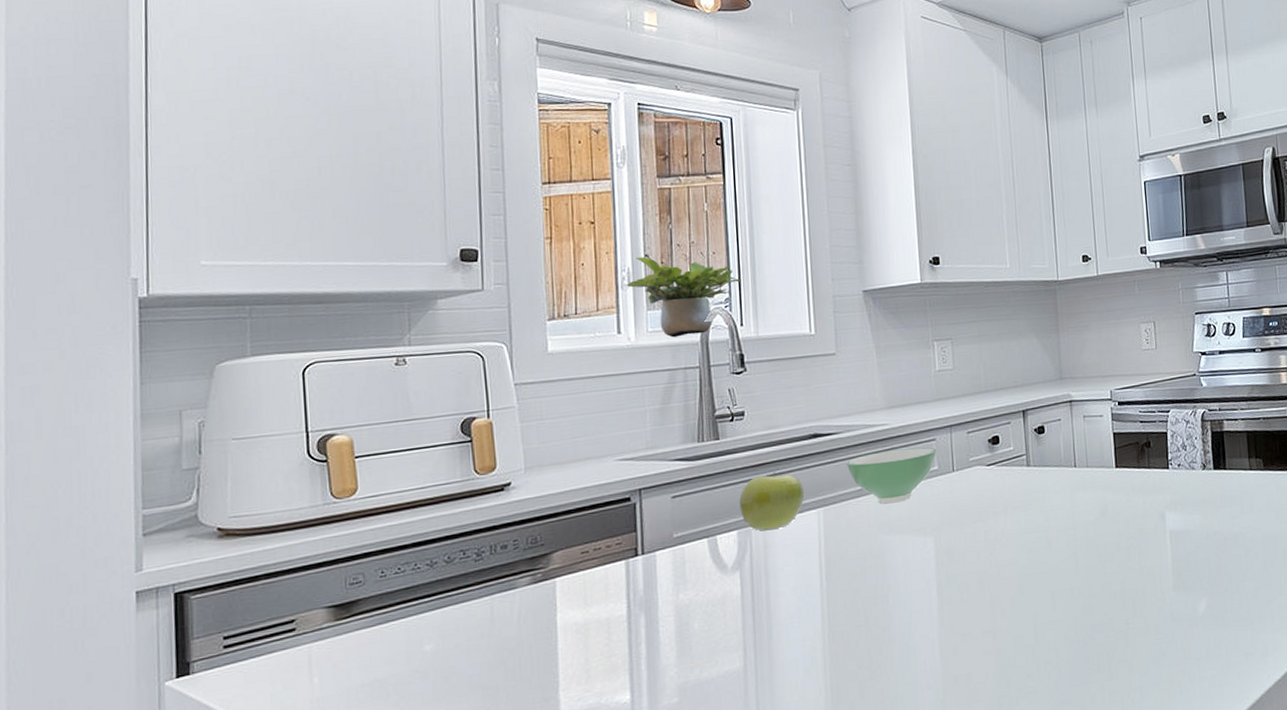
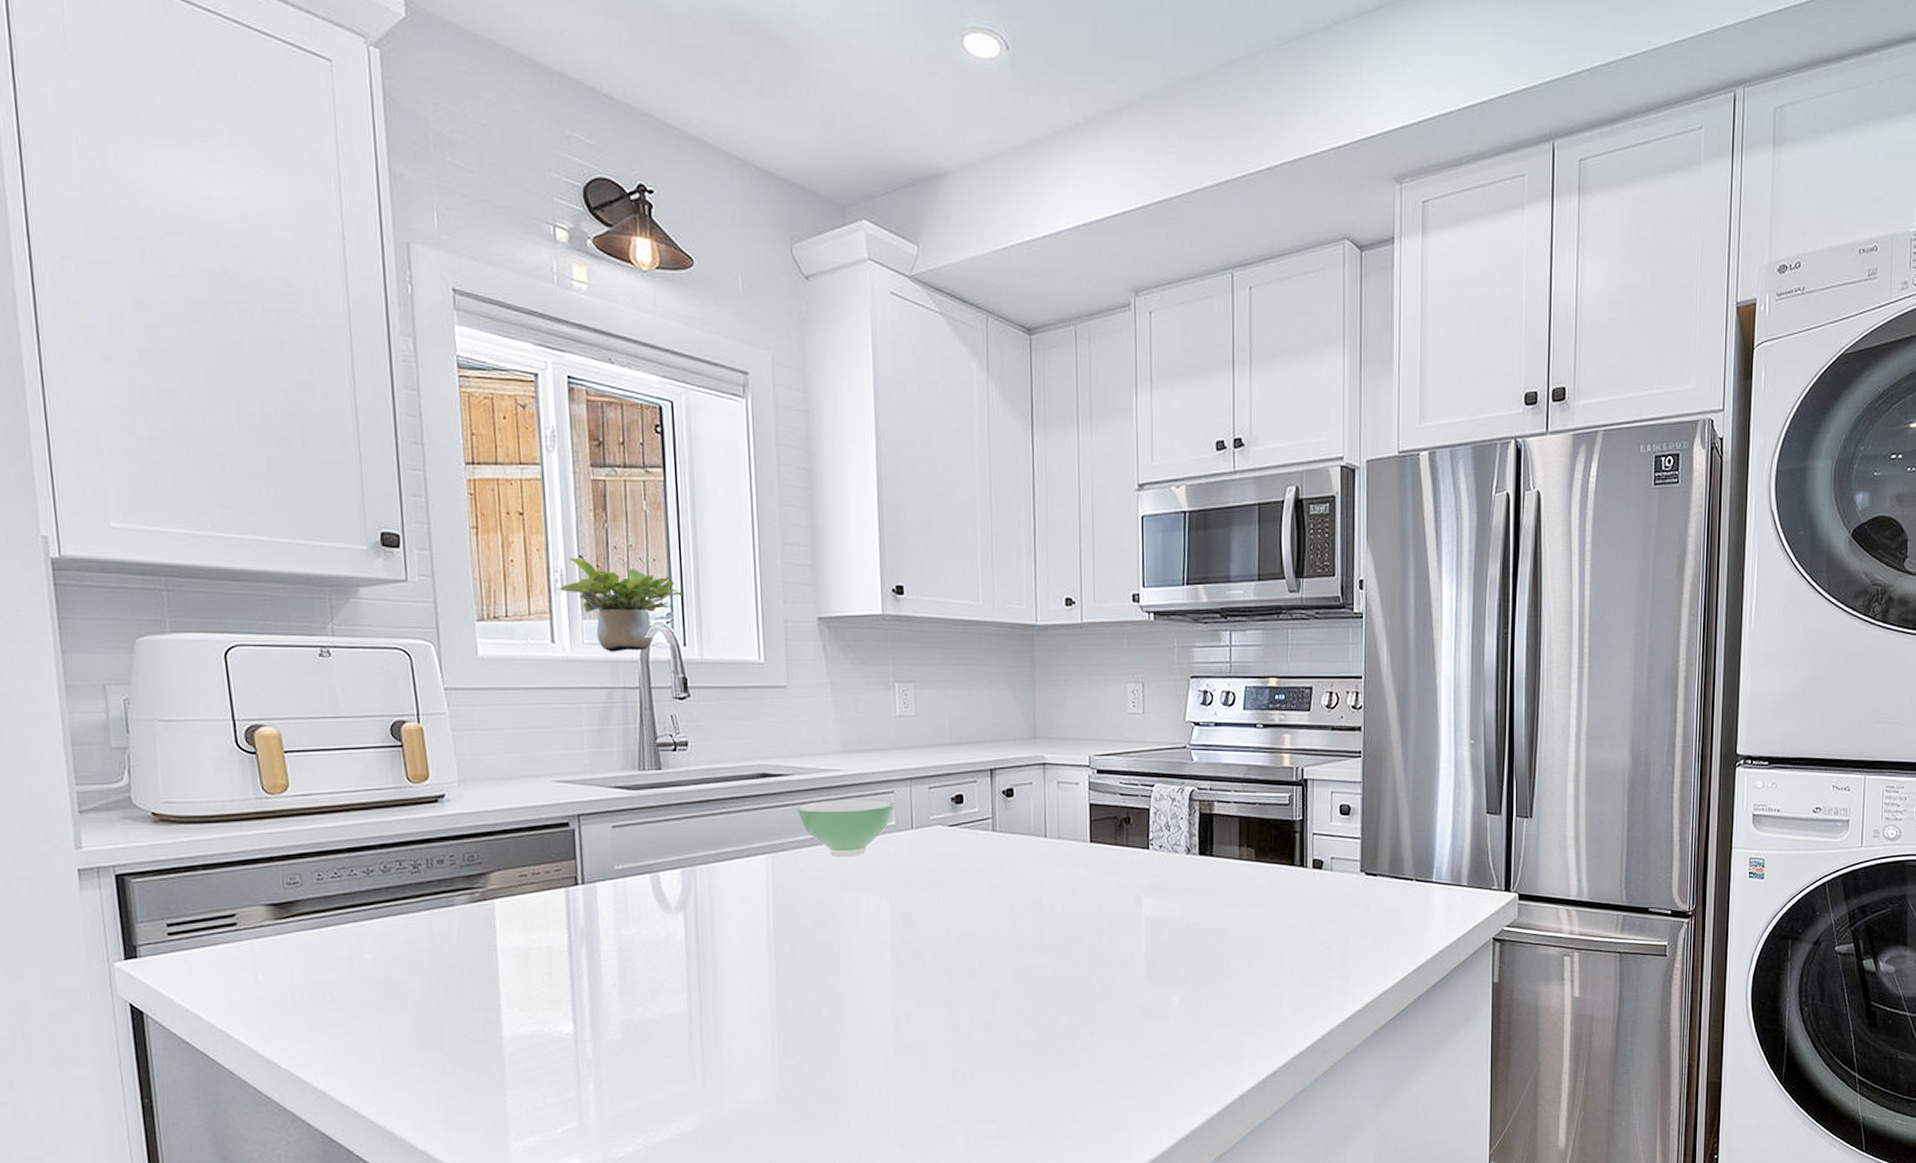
fruit: present [739,472,805,531] -> none [683,811,752,872]

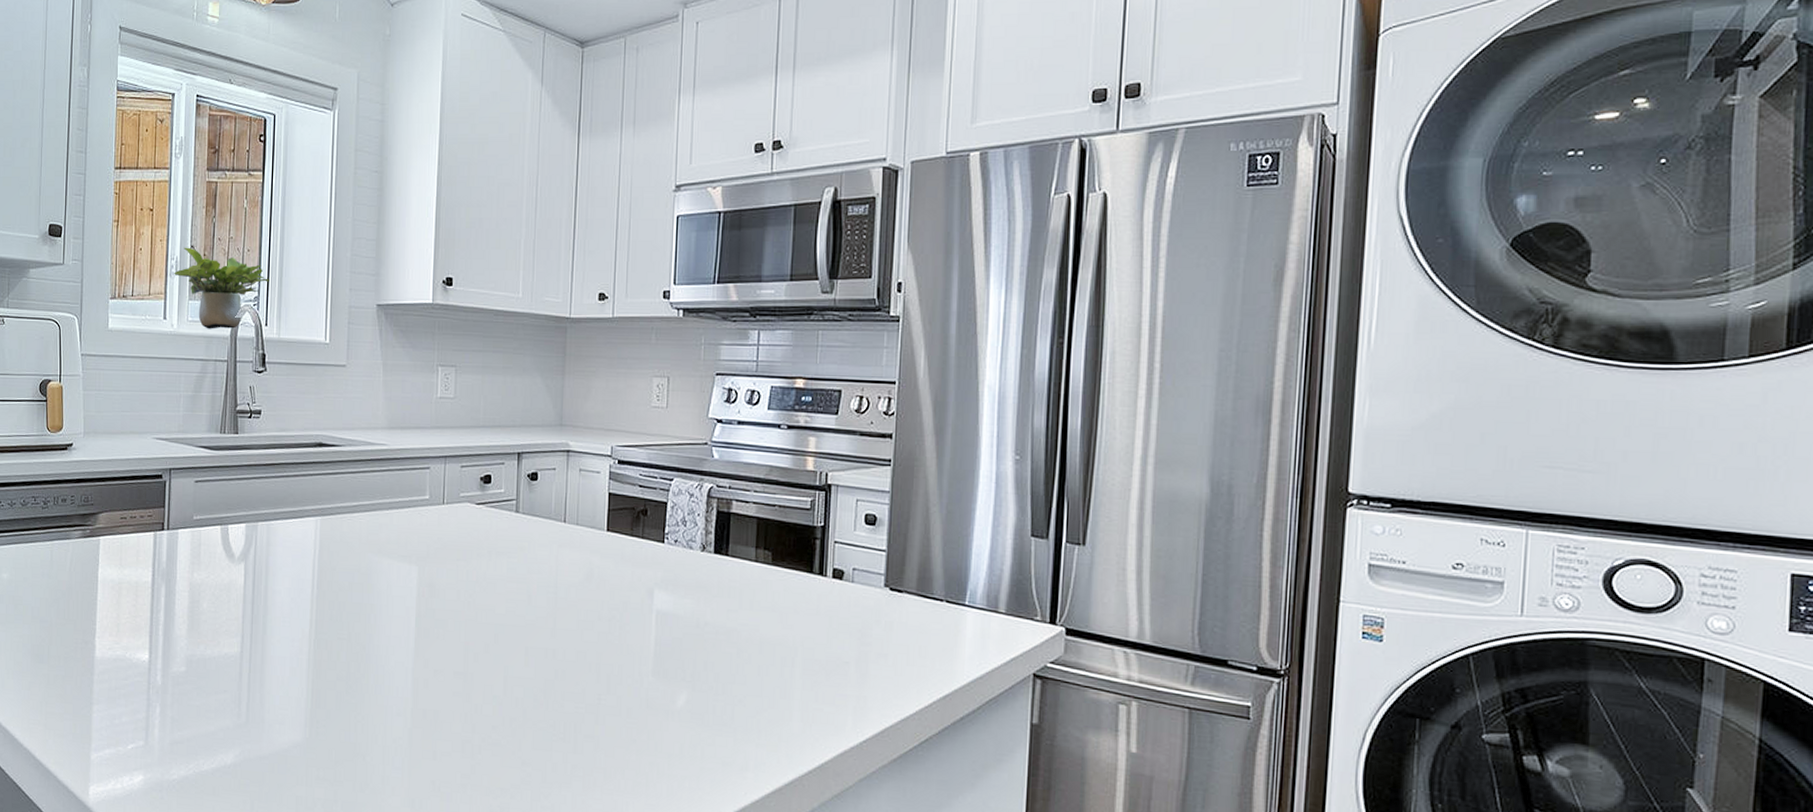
bowl: present [796,799,895,857] -> none [345,471,430,525]

